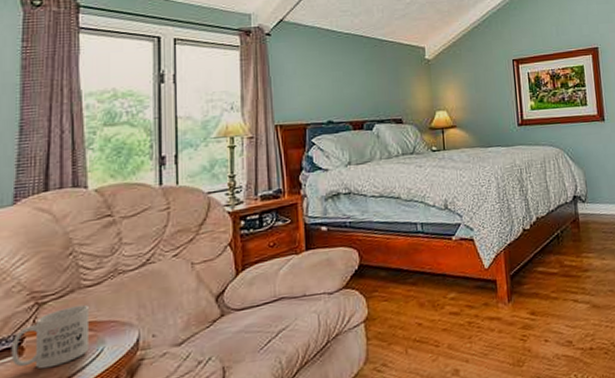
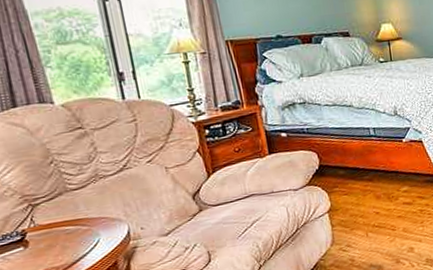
mug: present [11,304,88,369] -> none [16,205,86,258]

